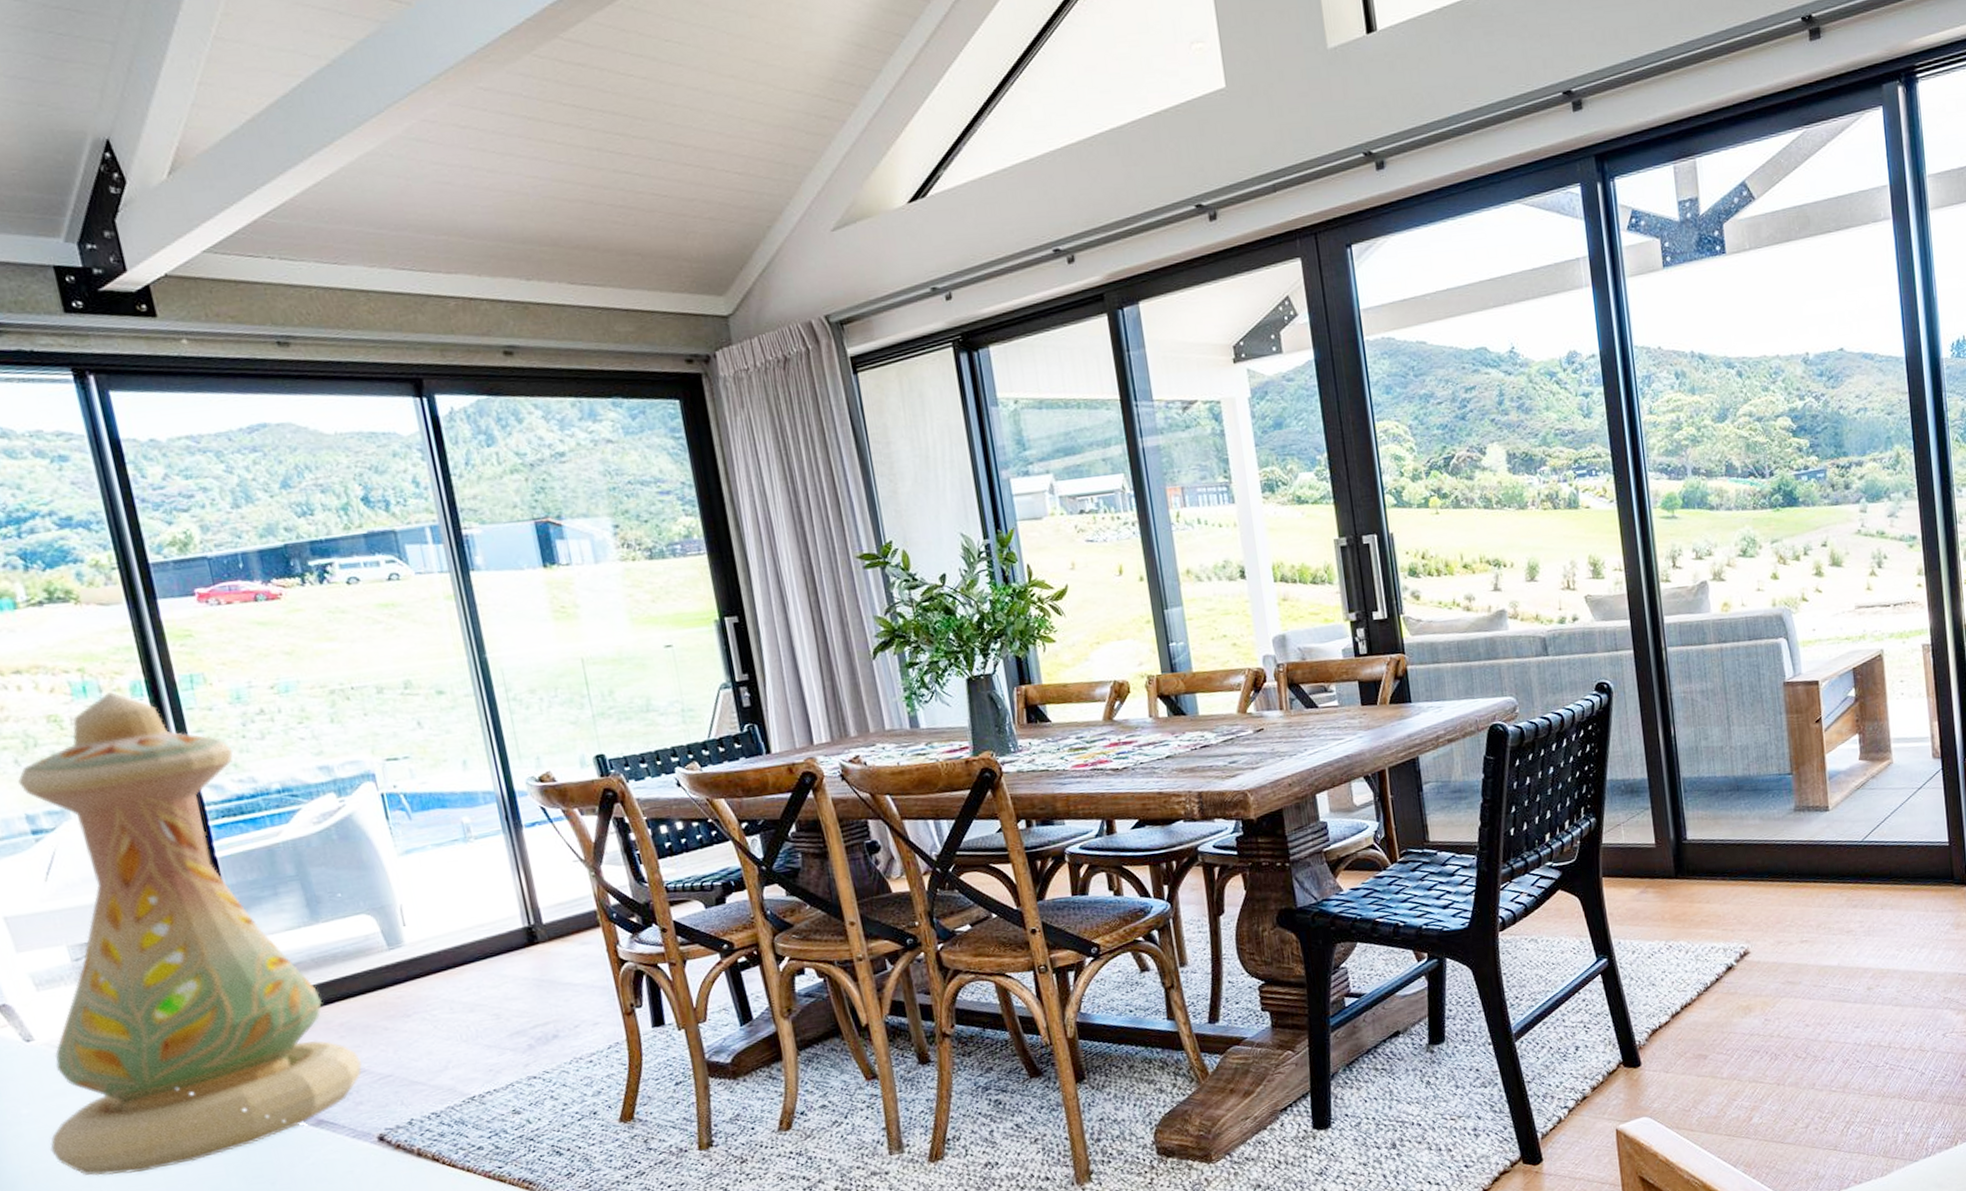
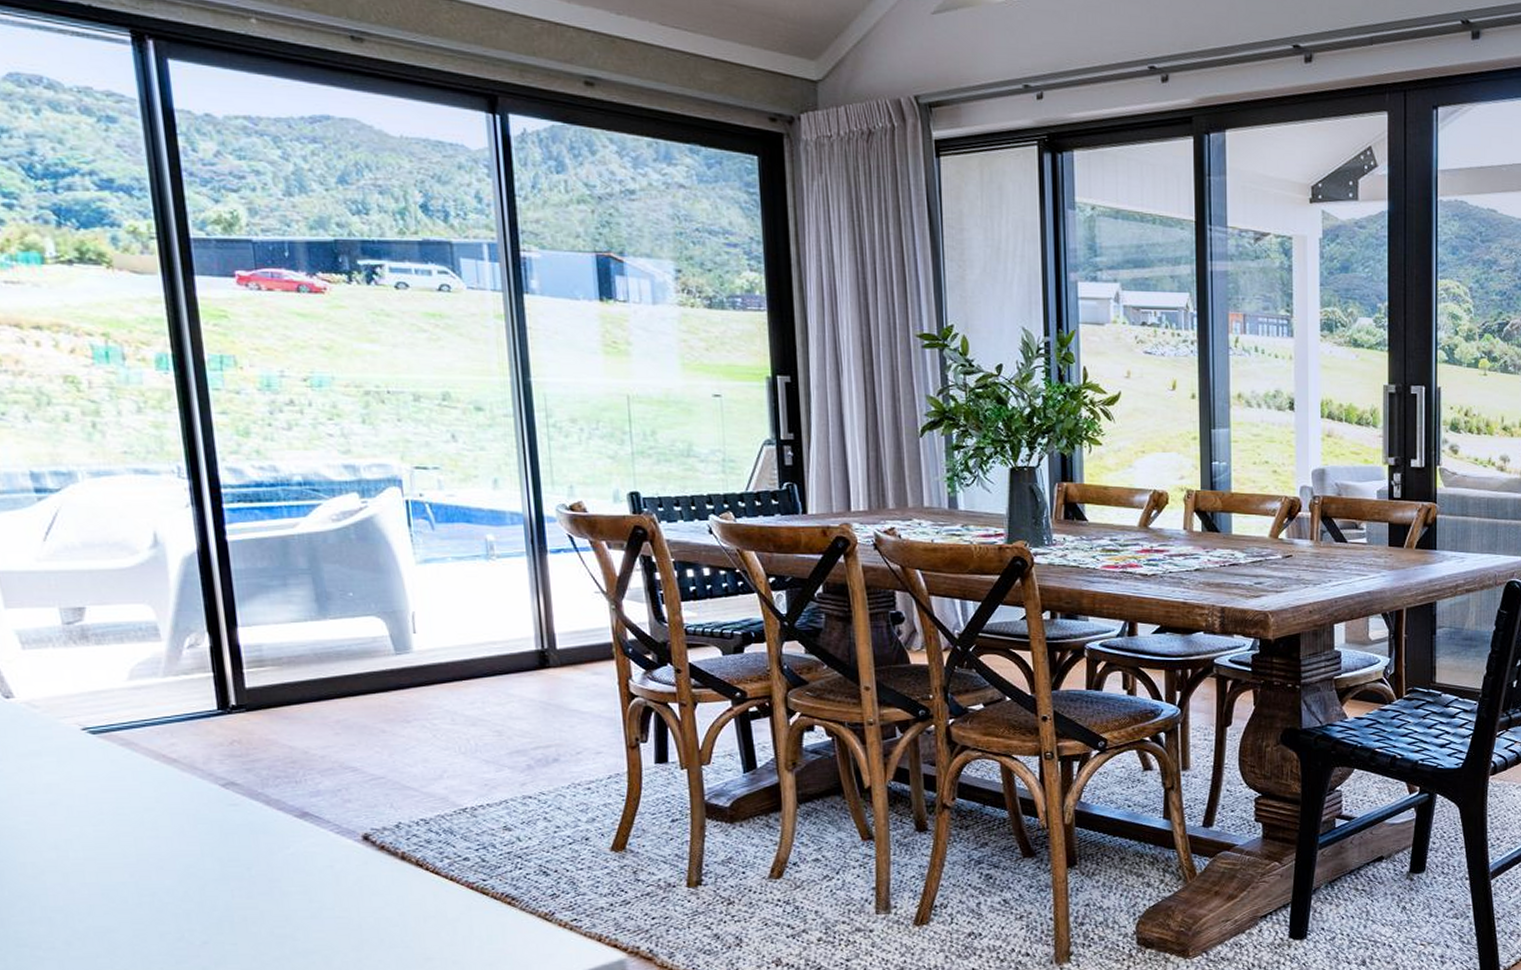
vase: present [18,692,362,1176] -> none [19,361,354,841]

